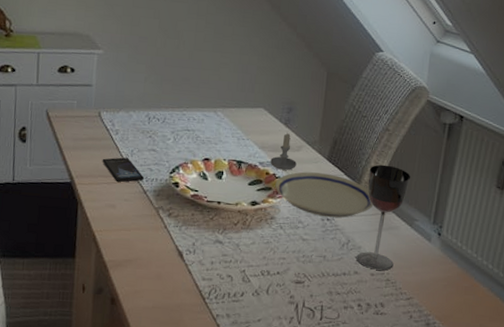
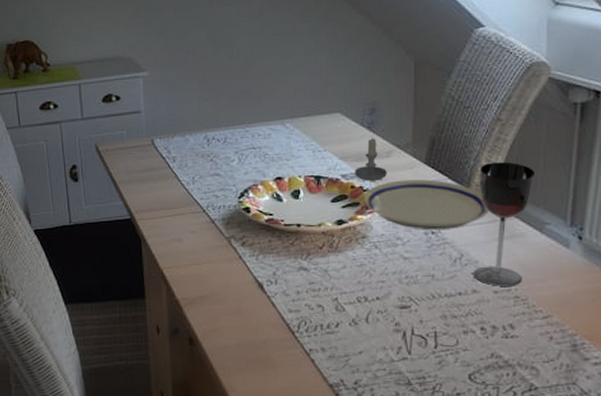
smartphone: present [102,157,144,182] -> none [161,186,209,213]

